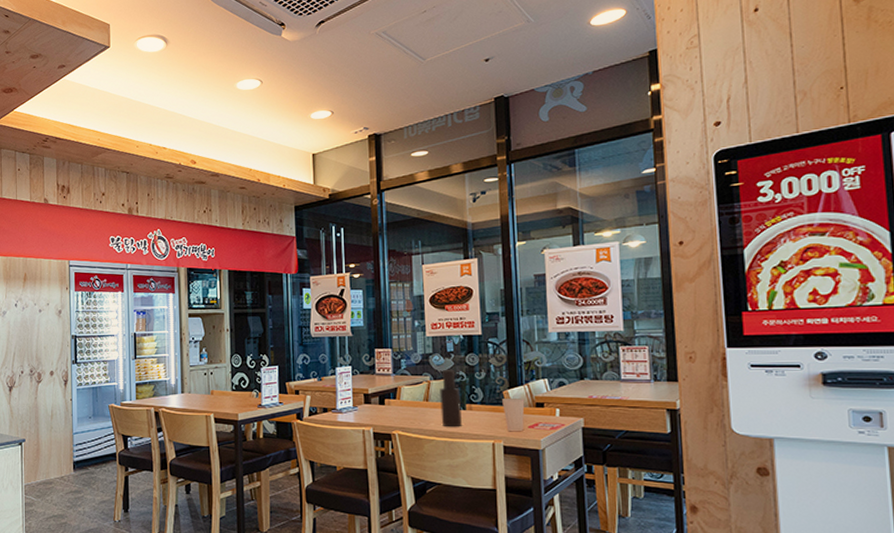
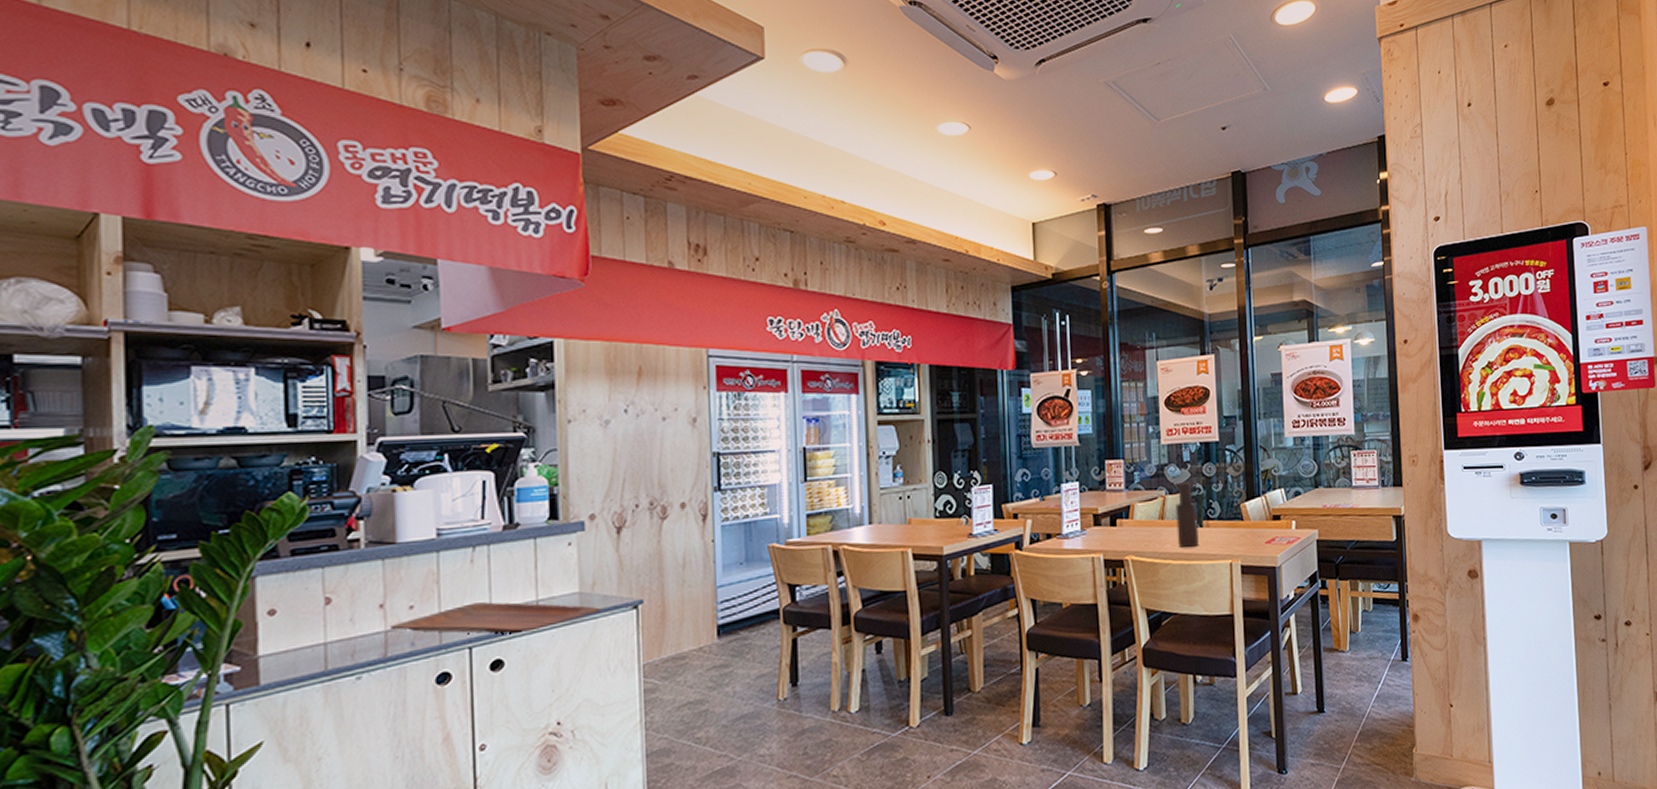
cup: present [502,398,525,432] -> none [1240,511,1262,549]

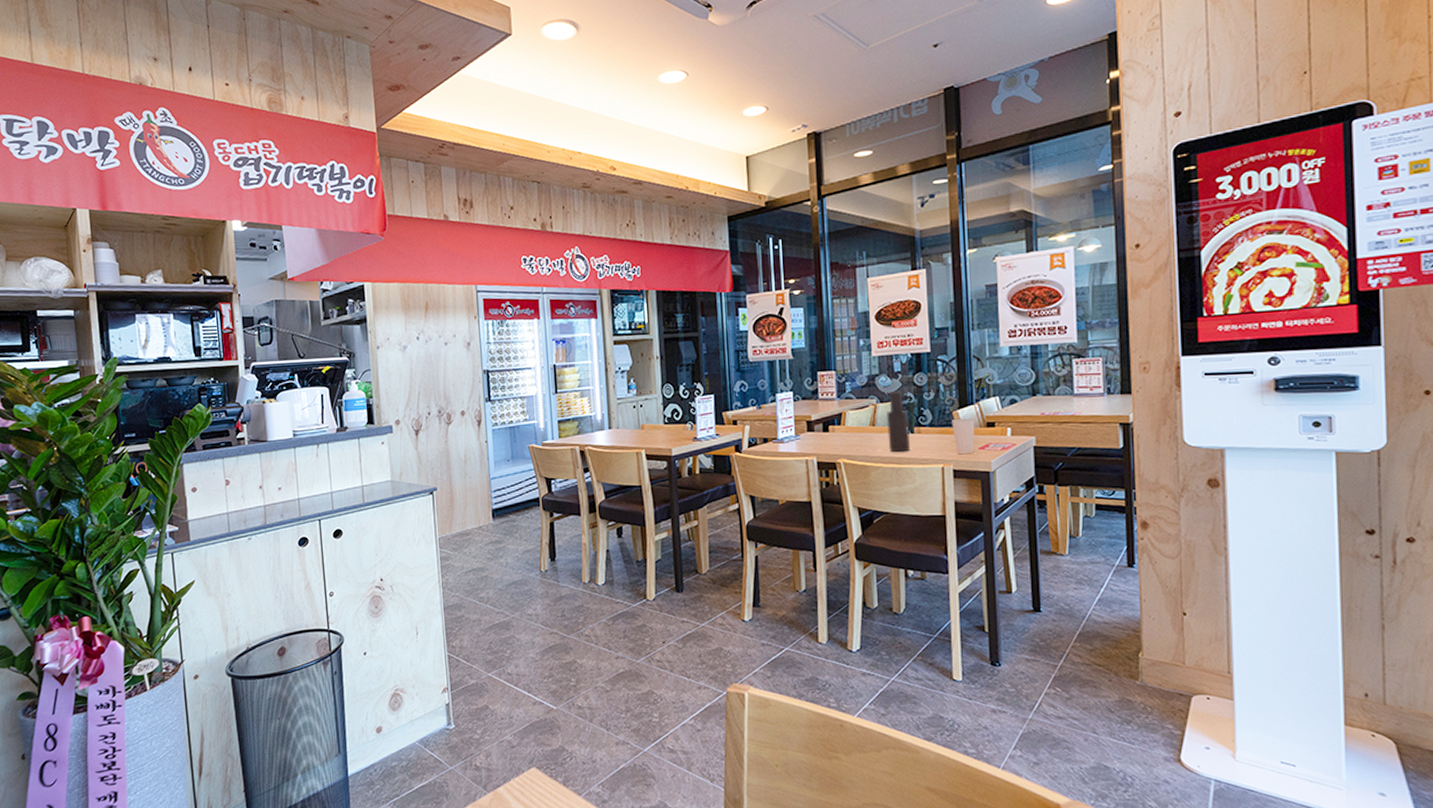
tray: present [390,602,601,634] -> none [267,486,407,510]
cup: none [1240,511,1262,549] -> present [952,419,975,455]

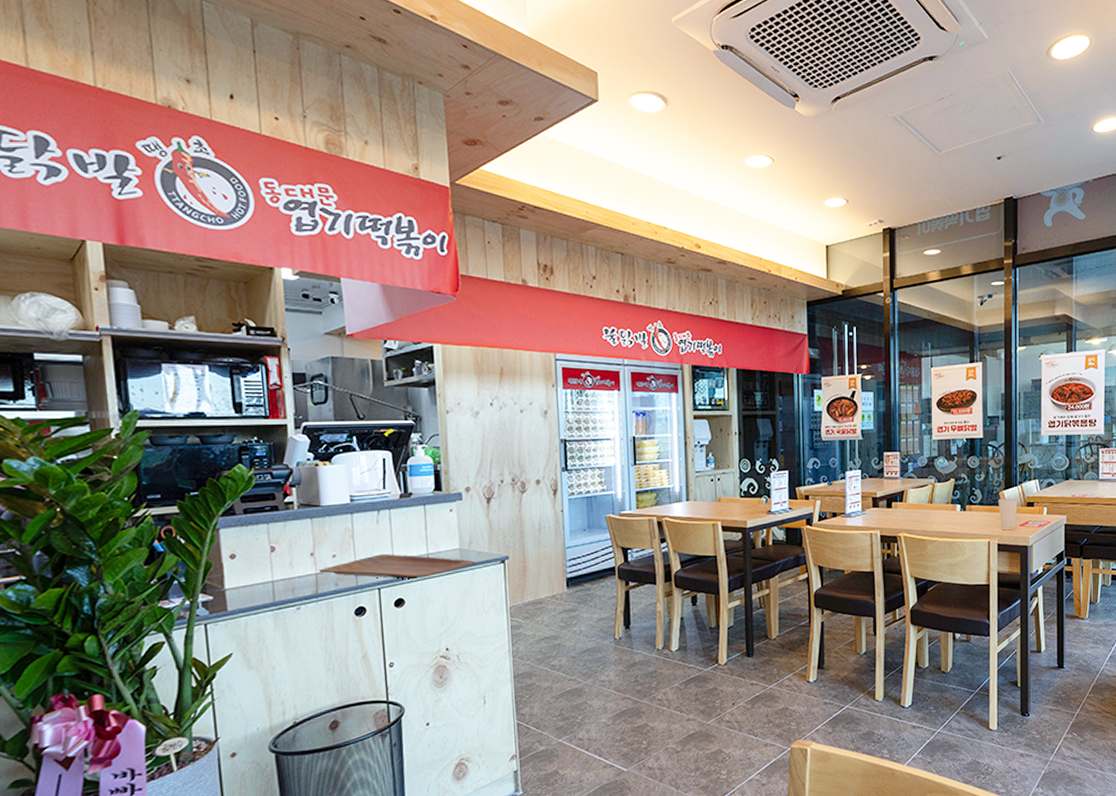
tray: none [267,486,407,510] -> present [319,554,477,579]
dispenser: present [887,391,910,452] -> none [943,472,962,527]

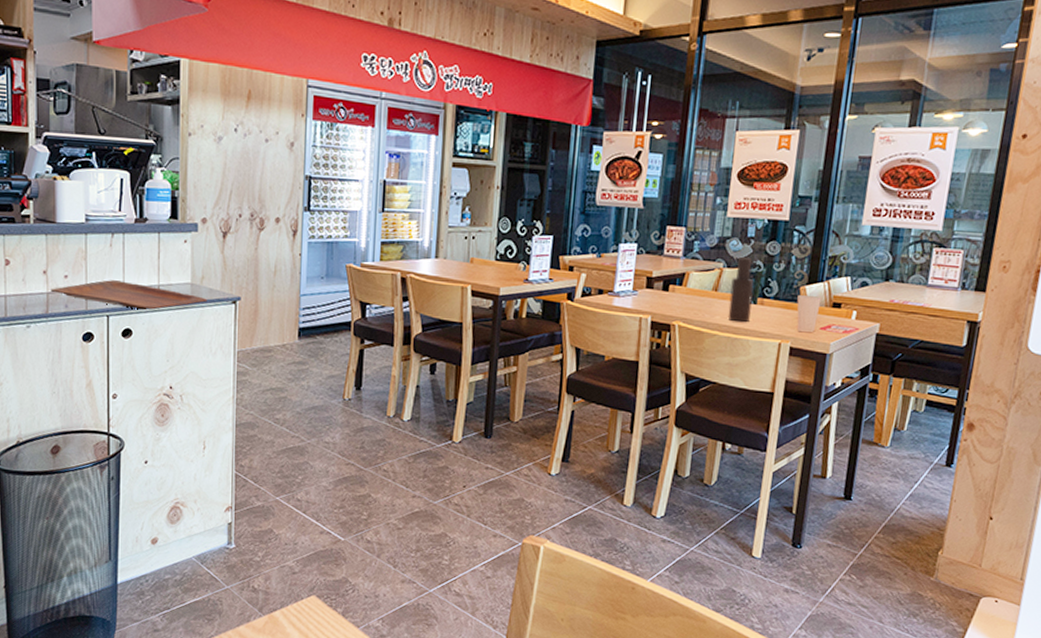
dispenser: none [943,472,962,527] -> present [728,257,754,322]

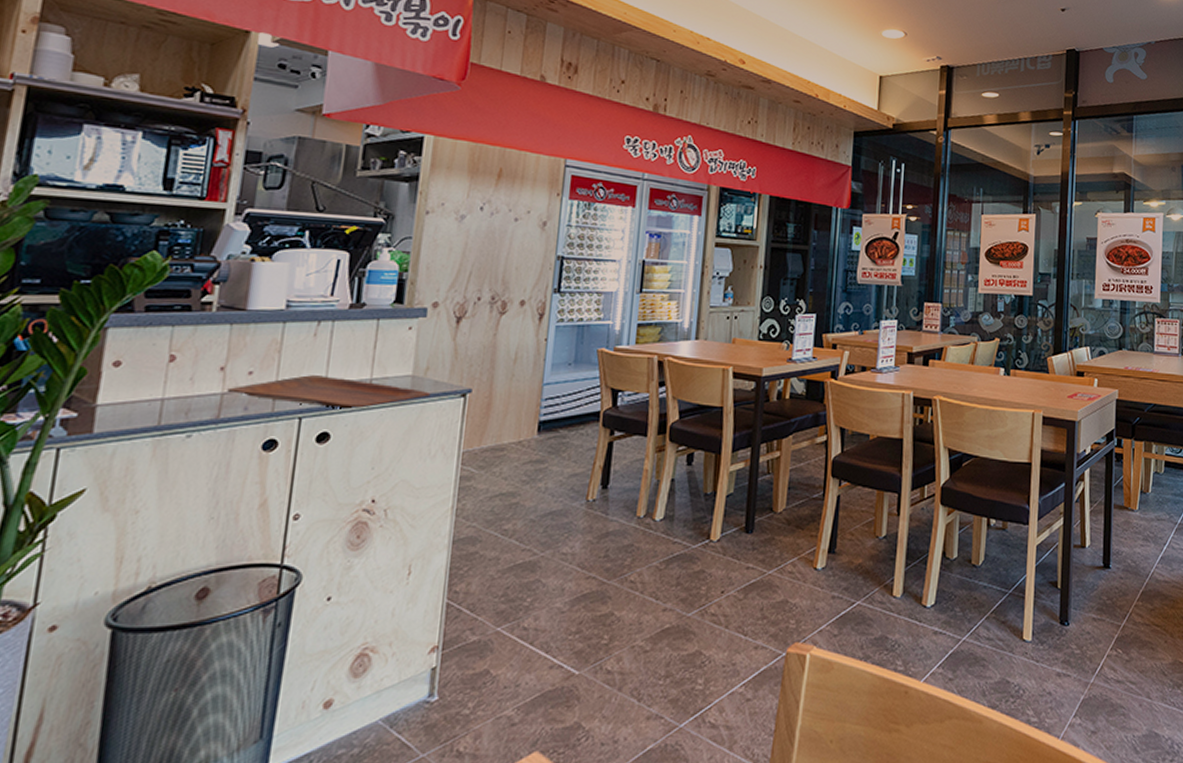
dispenser: present [728,257,754,322] -> none [984,331,1006,393]
cup: present [796,295,822,333] -> none [1045,365,1067,402]

